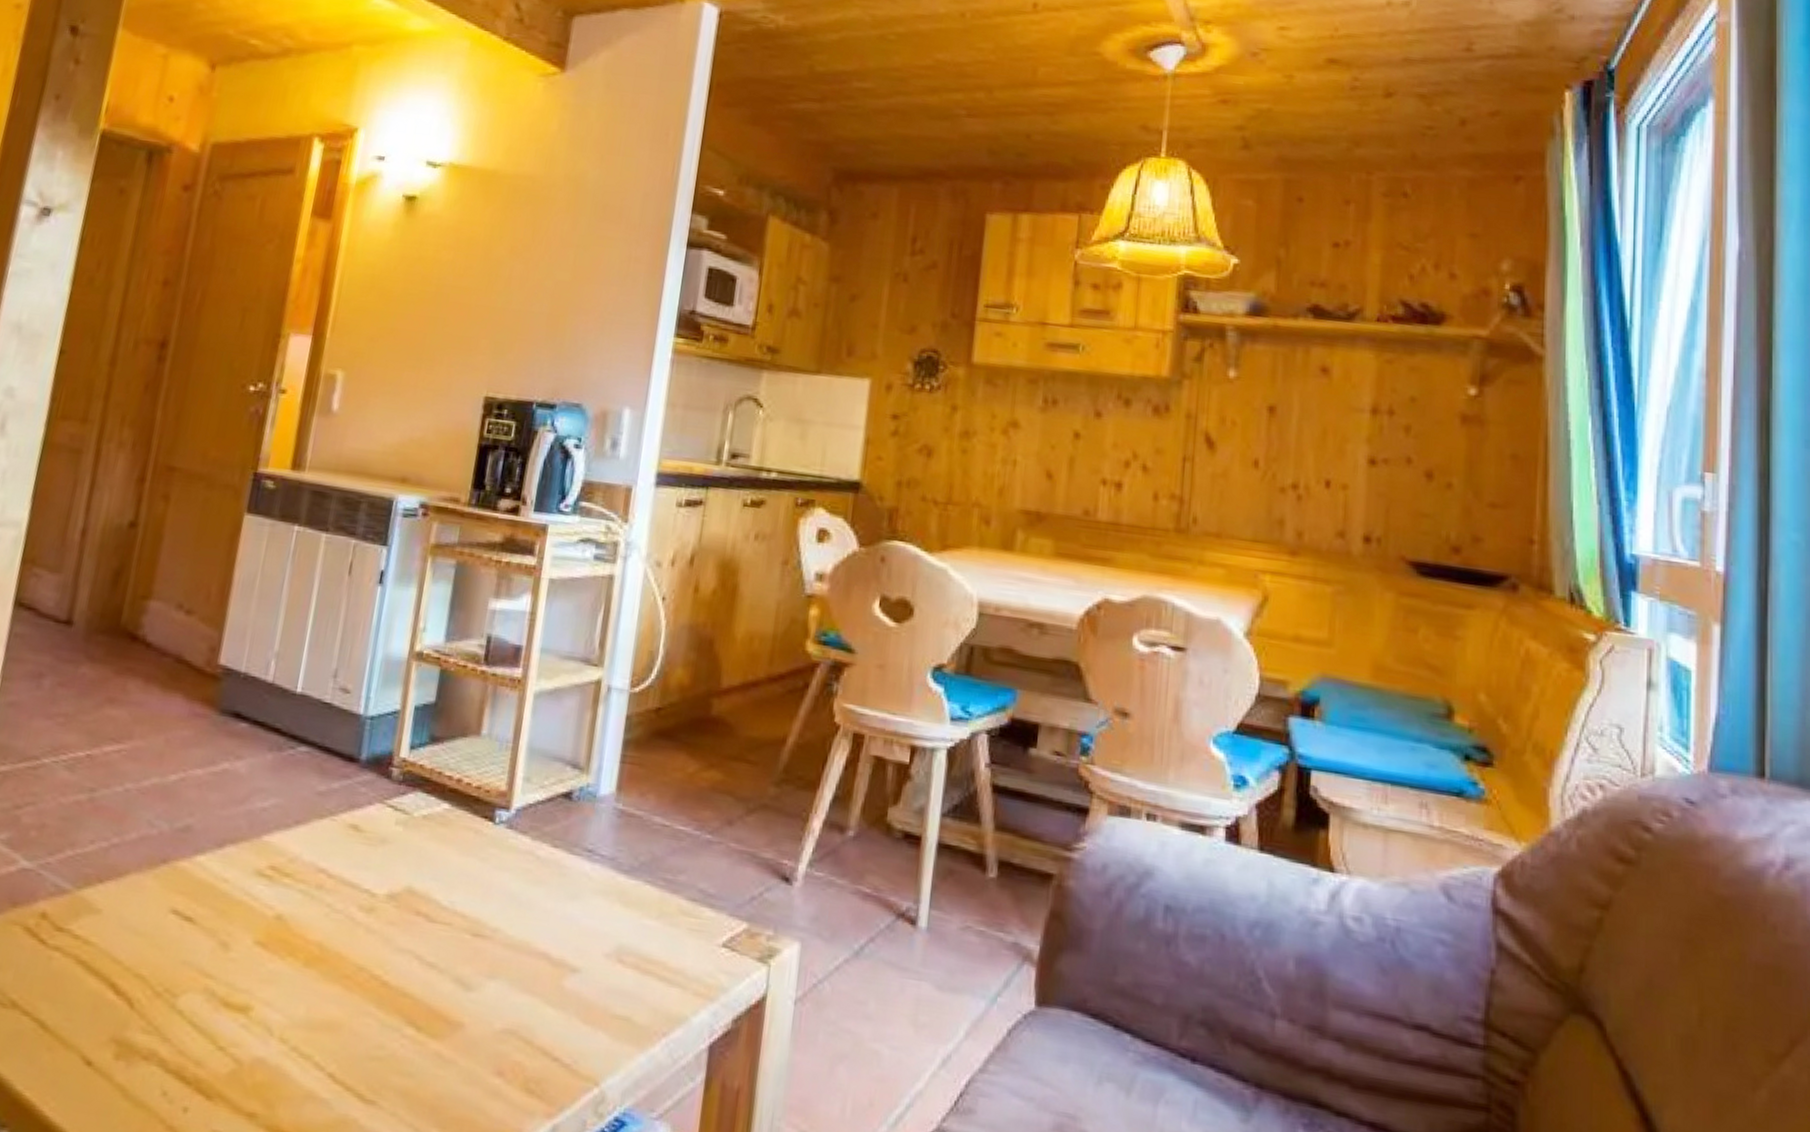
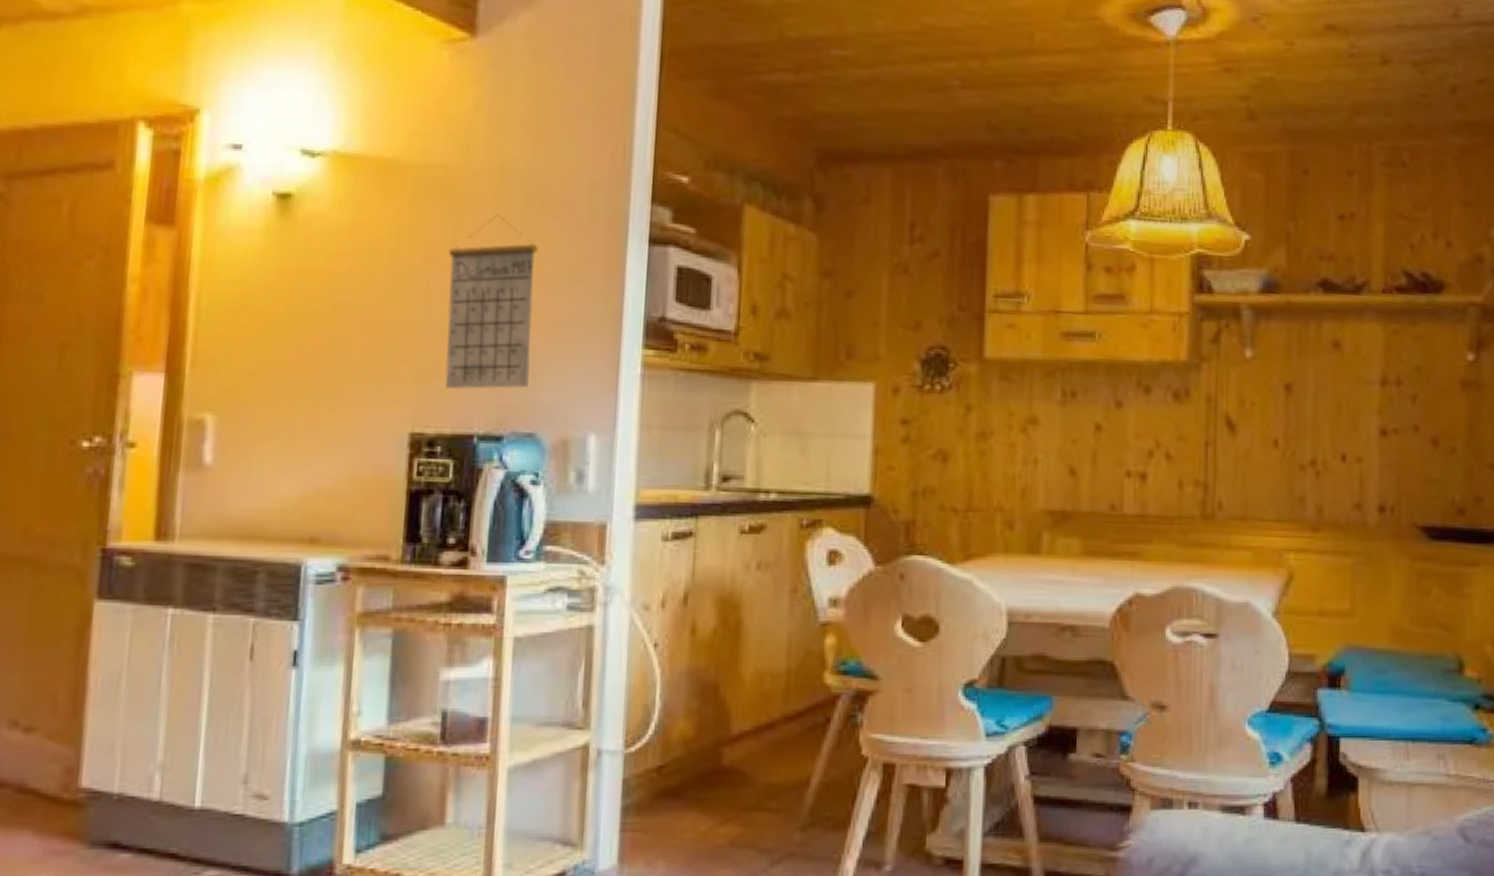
calendar: none [515,218,598,365] -> present [444,214,538,389]

